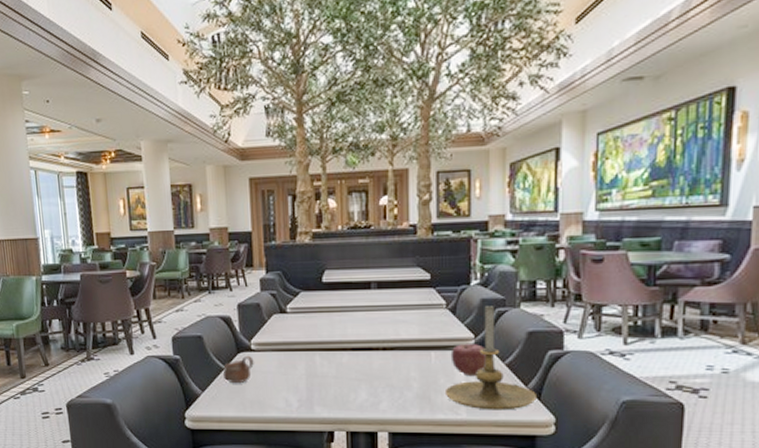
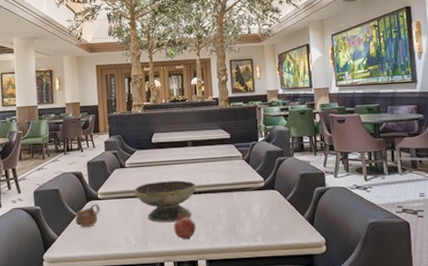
decorative bowl: none [297,332,381,384] -> present [134,180,197,223]
fruit: none [348,373,377,407] -> present [174,213,196,240]
candle holder: present [444,306,536,411] -> none [245,156,311,237]
apple: present [450,344,487,377] -> none [248,185,274,211]

